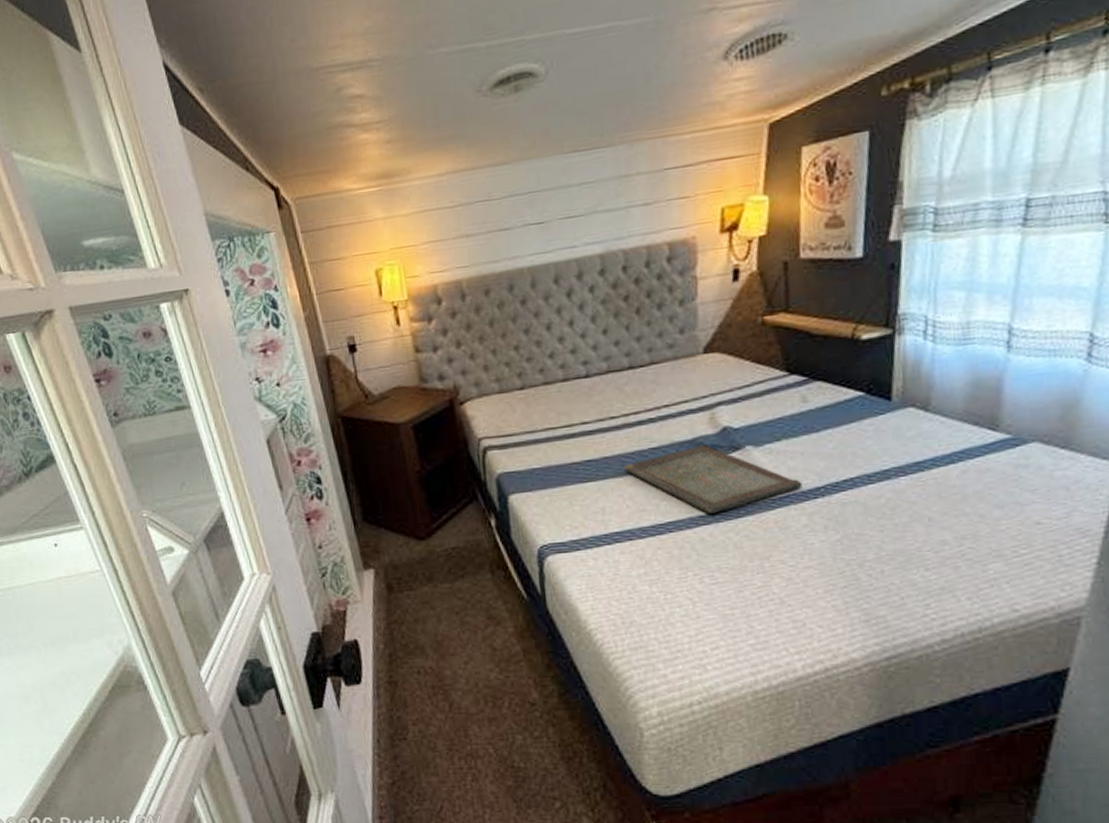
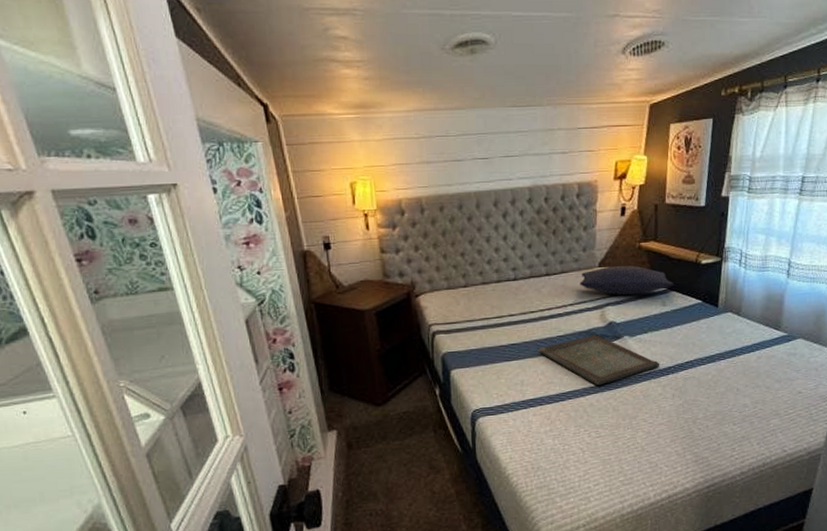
pillow: none [677,348,819,391] -> present [580,265,674,296]

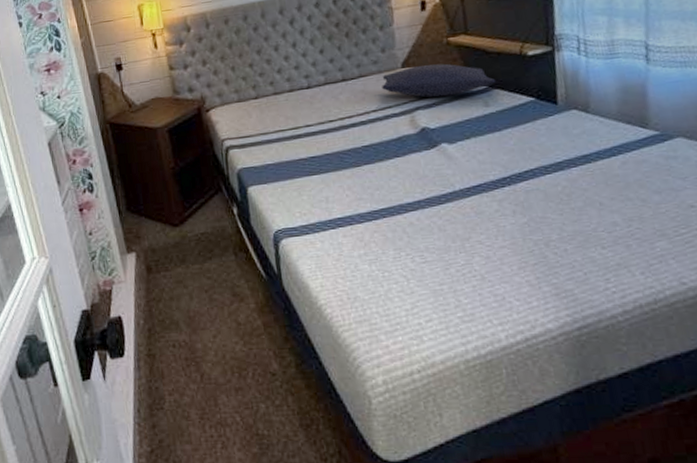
serving tray: present [539,333,660,385] -> none [342,141,492,201]

